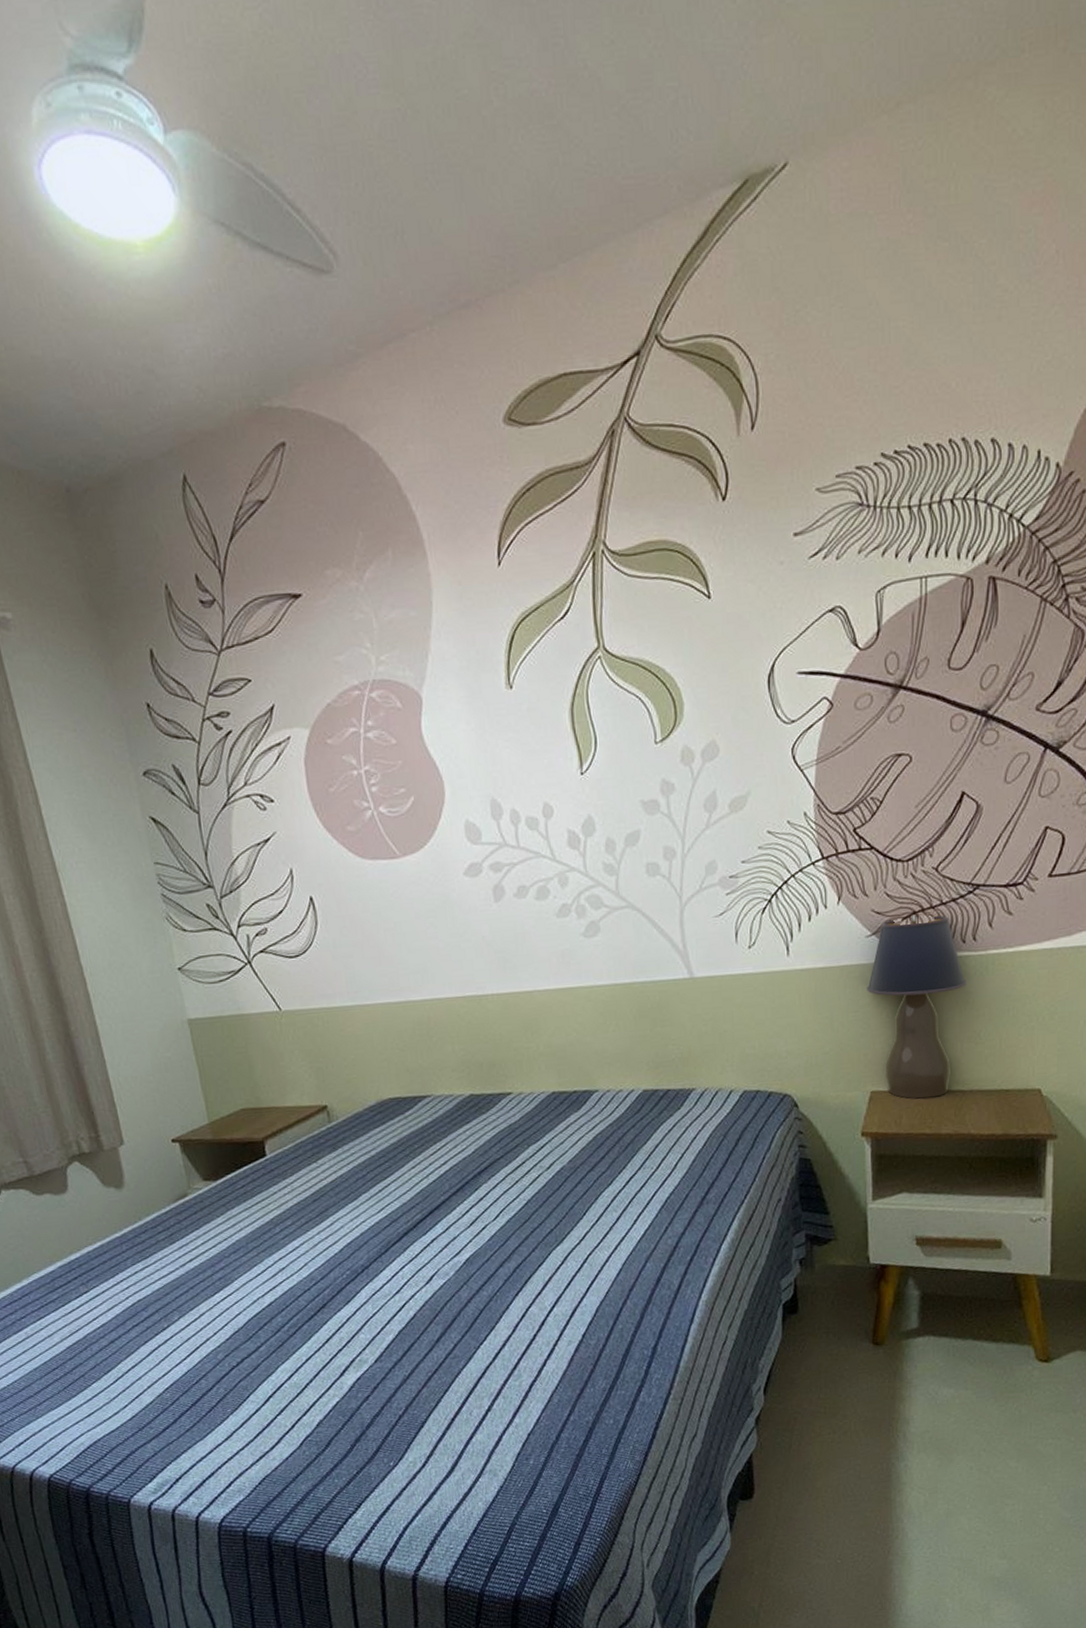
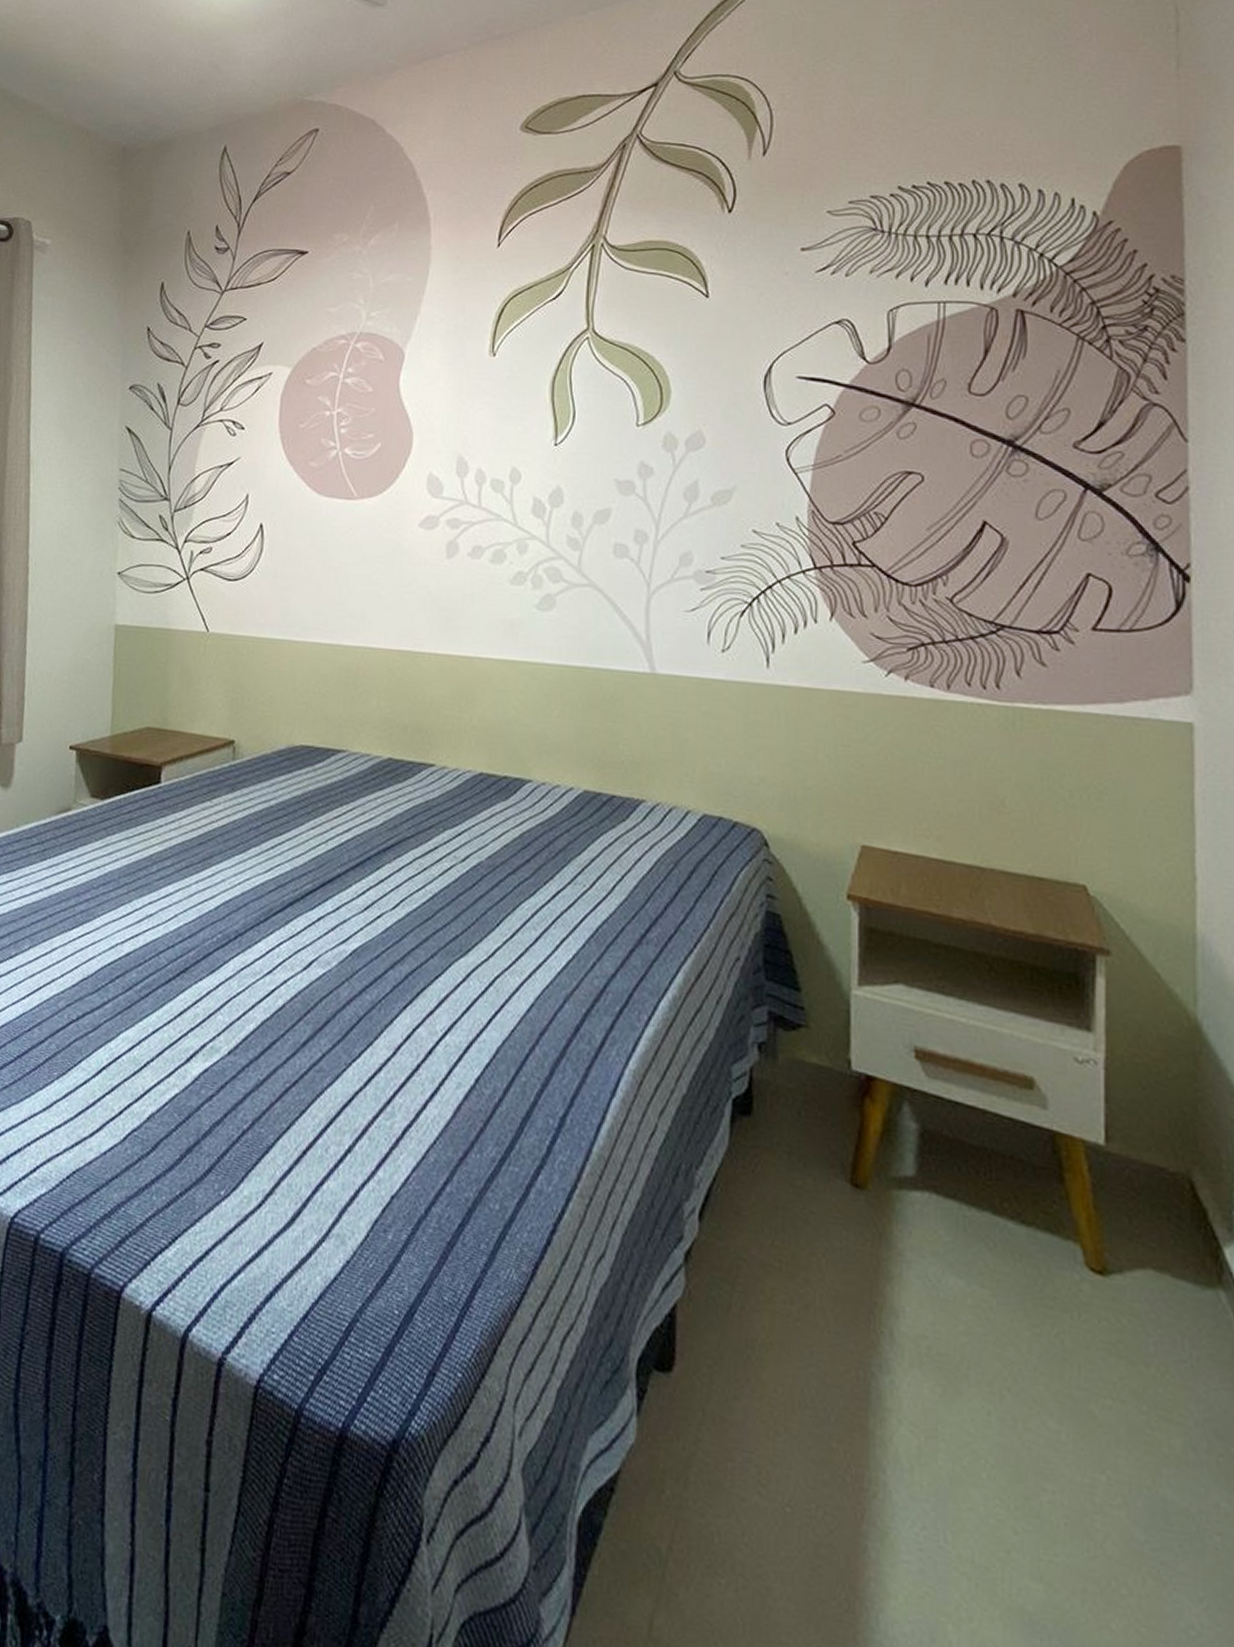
table lamp: present [866,914,967,1099] -> none [860,646,987,869]

